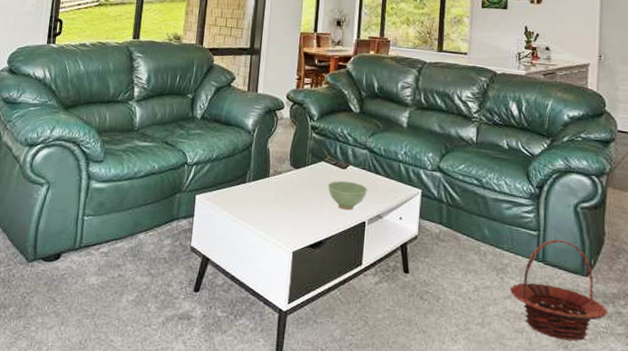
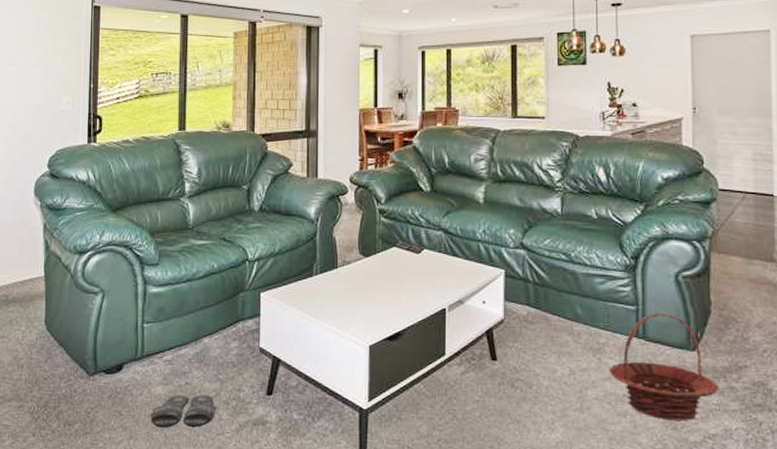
slippers: none [83,285,147,318] -> present [151,394,218,428]
bowl: present [327,180,368,210] -> none [401,266,446,297]

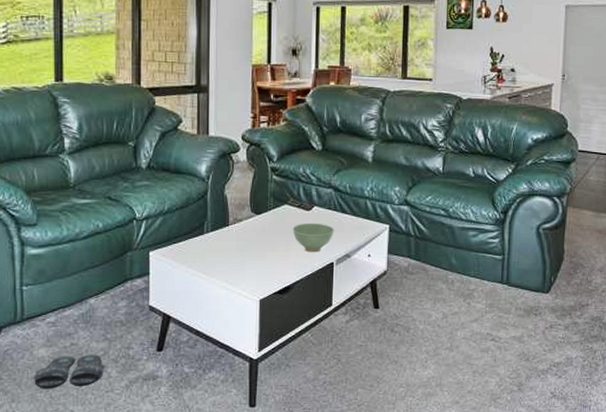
bowl: none [401,266,446,297] -> present [292,222,335,252]
basket: present [608,313,720,421] -> none [476,262,566,354]

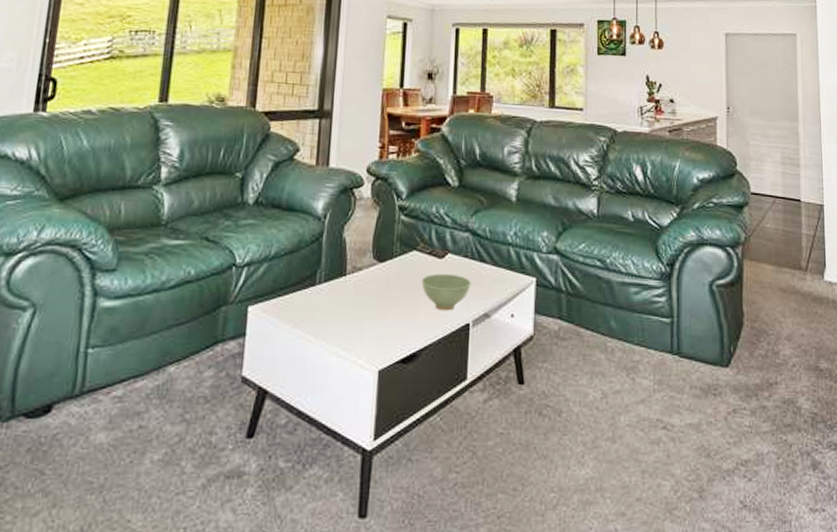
slippers: present [34,354,106,389] -> none [85,441,180,489]

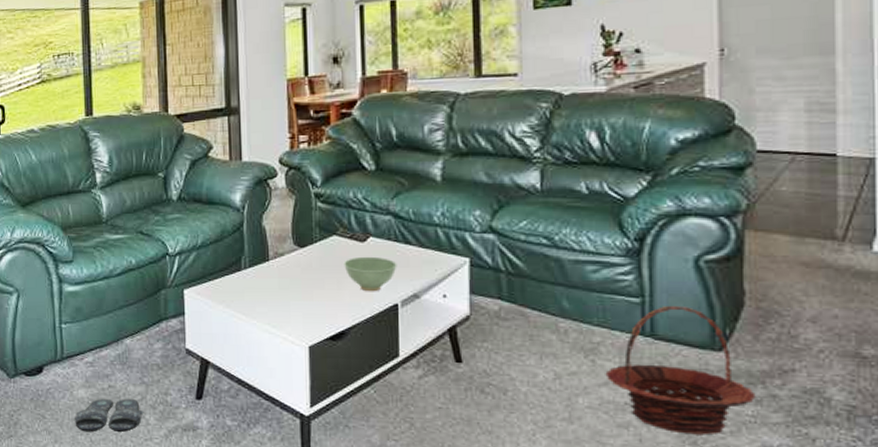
slippers: none [85,441,180,489] -> present [75,398,144,432]
basket: none [642,326,752,447] -> present [605,306,756,435]

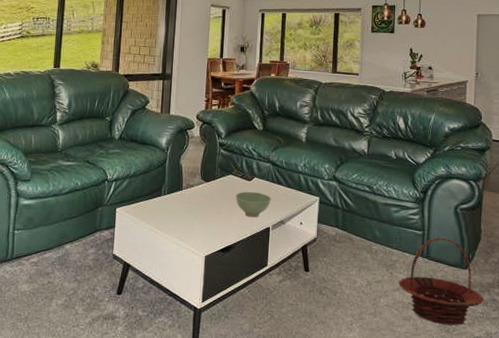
slippers: present [75,398,144,432] -> none [16,292,75,320]

